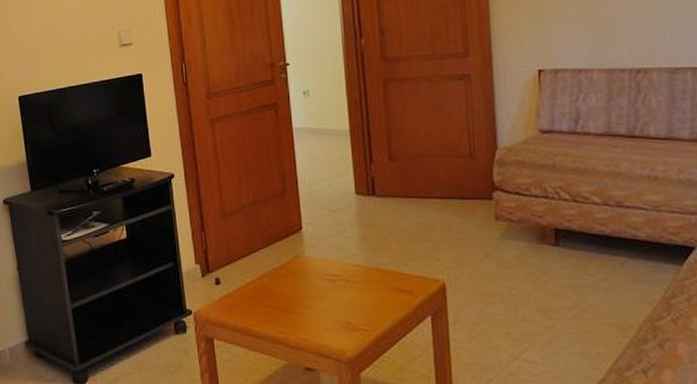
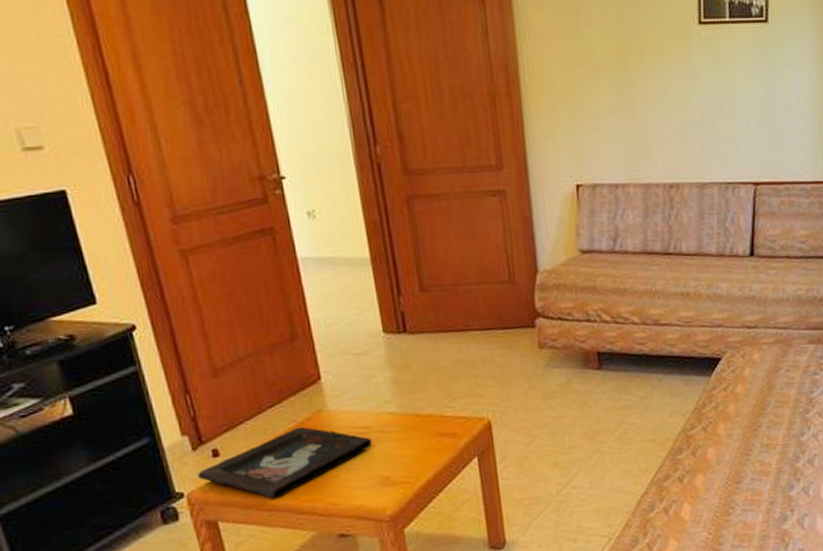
decorative tray: none [203,268,339,326] -> present [197,426,372,499]

